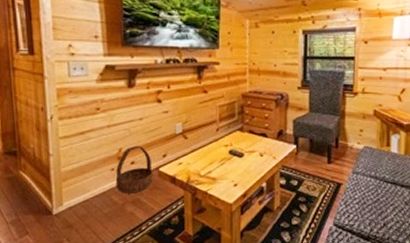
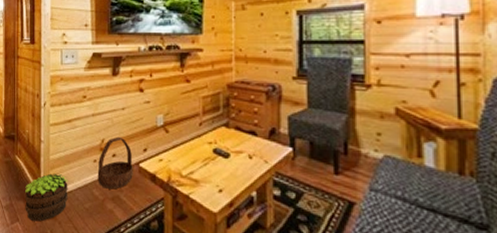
potted plant: none [34,185,85,232] -> present [25,173,69,222]

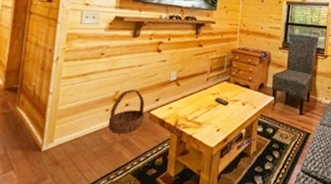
potted plant: present [25,173,69,222] -> none [22,122,77,168]

